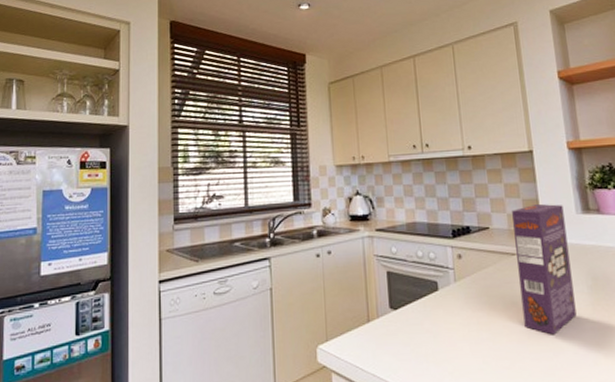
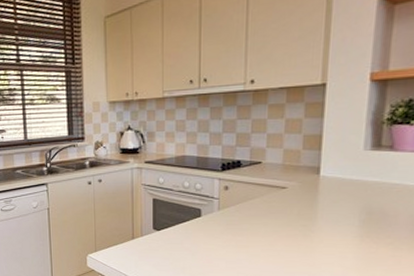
cereal box: present [512,203,577,335] -> none [284,139,350,260]

